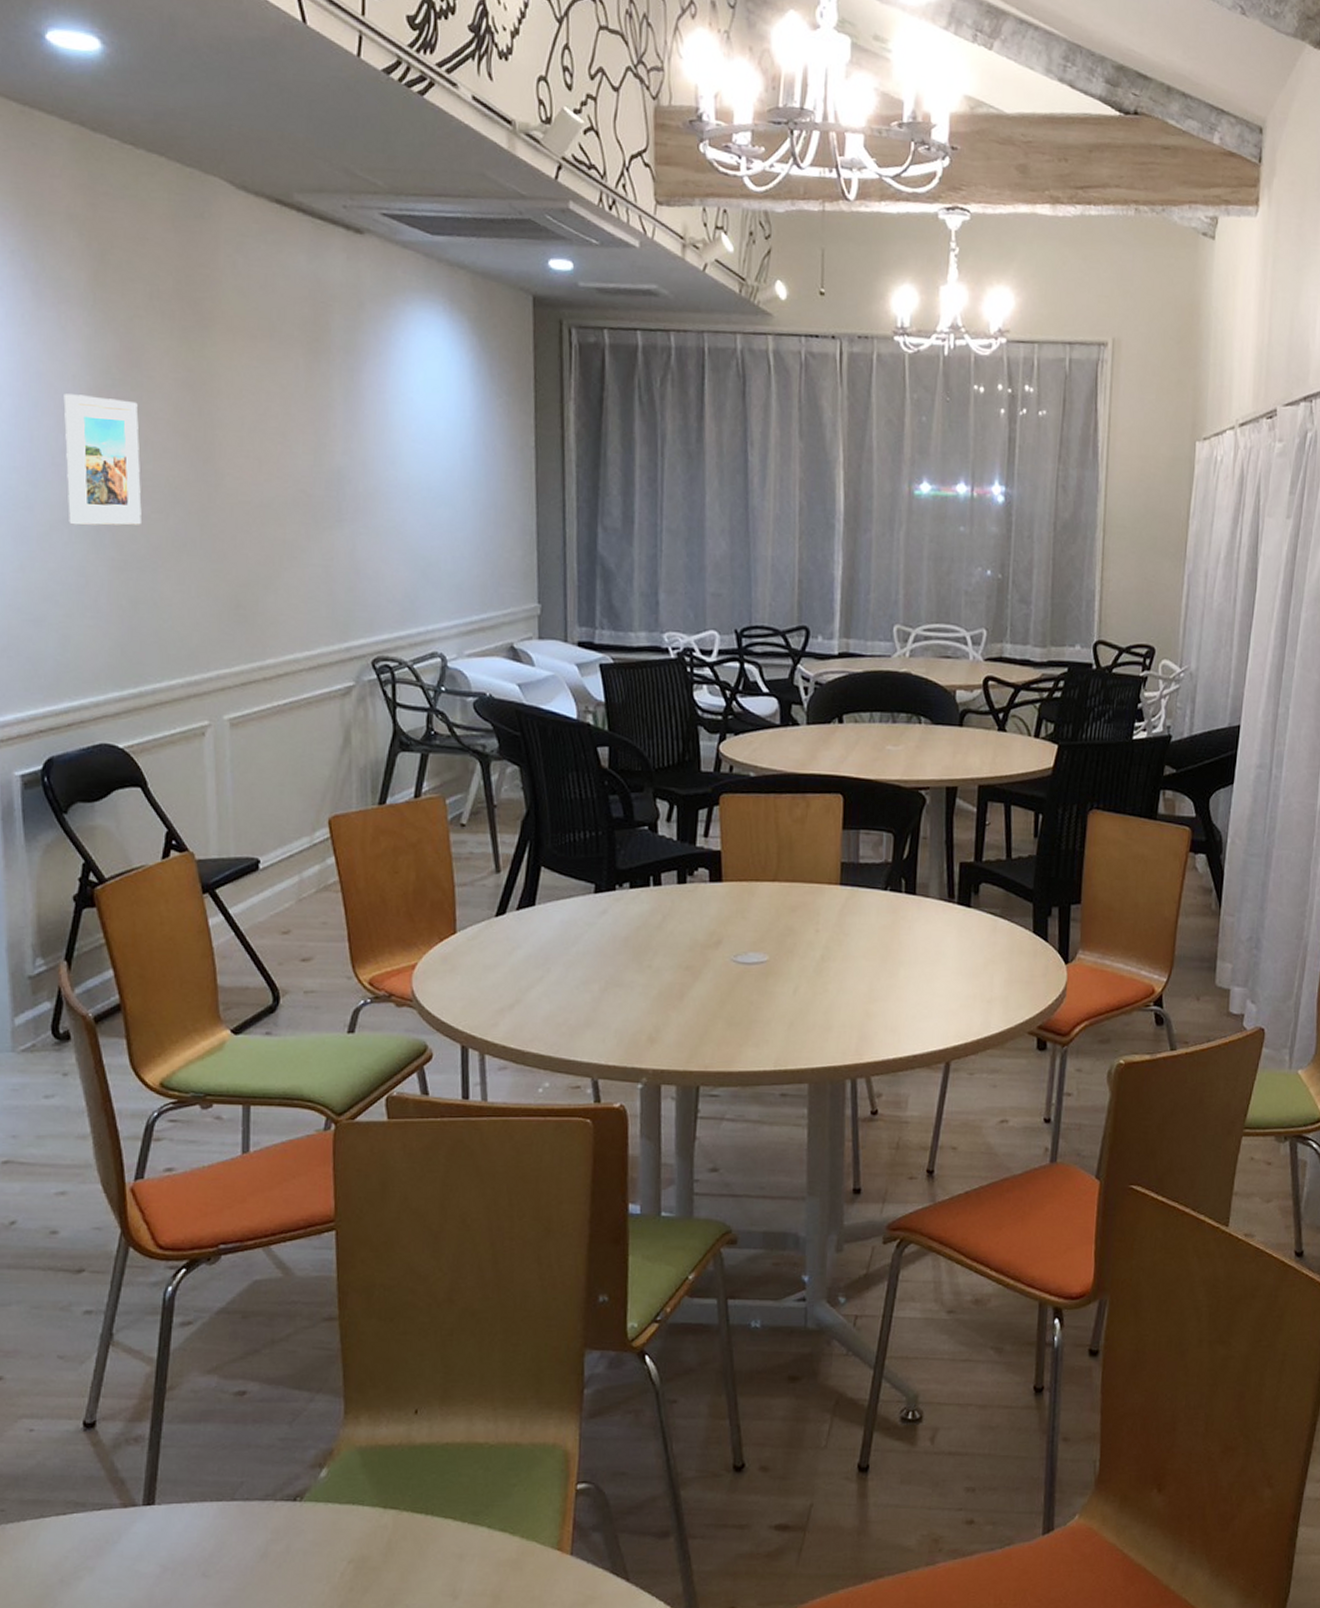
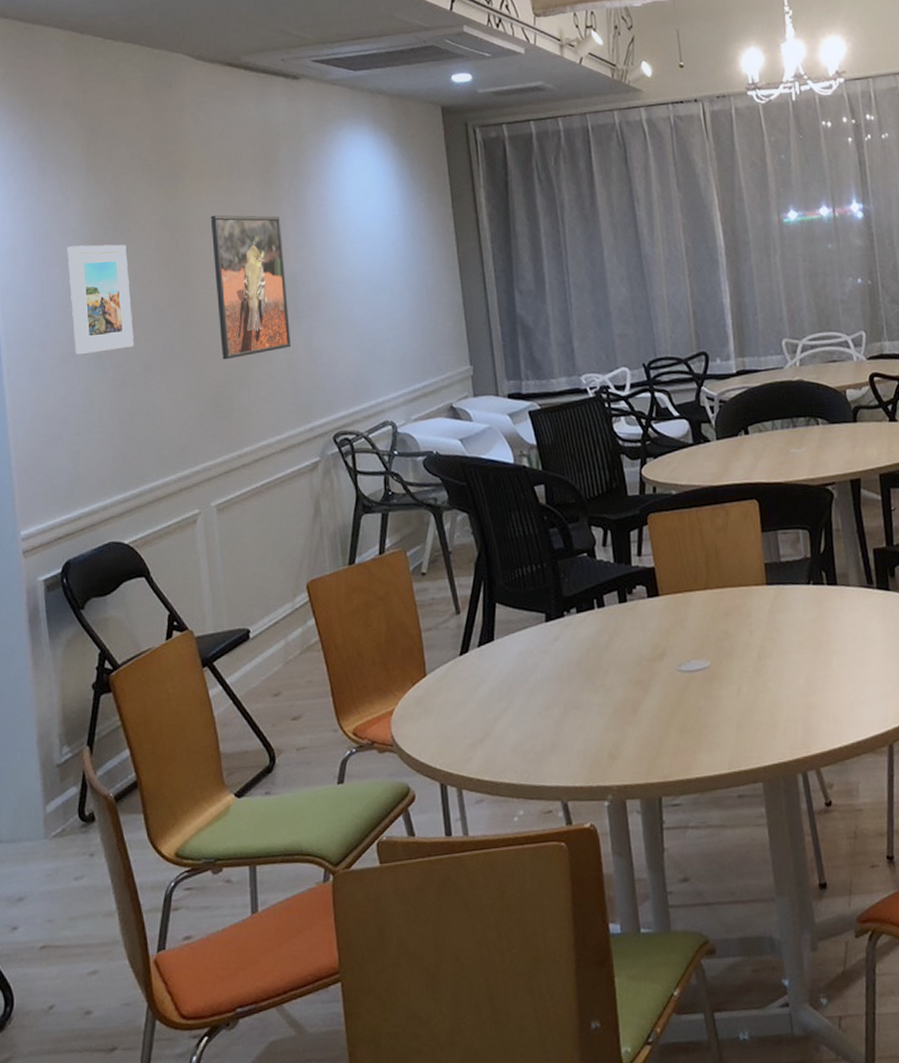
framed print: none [242,383,331,557] -> present [210,215,291,360]

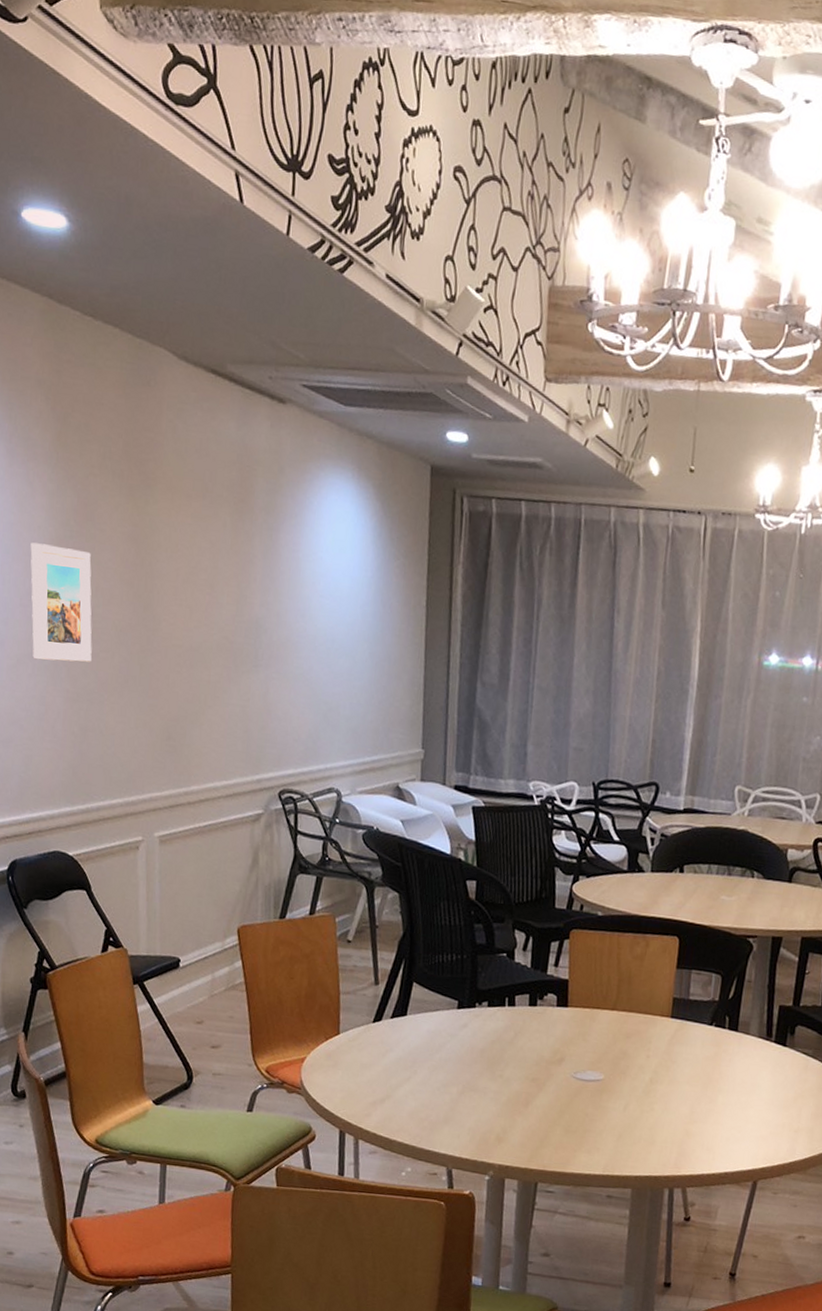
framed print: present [210,215,291,360] -> none [177,538,250,695]

